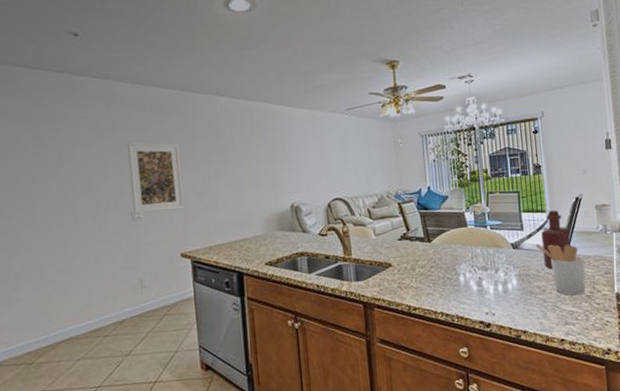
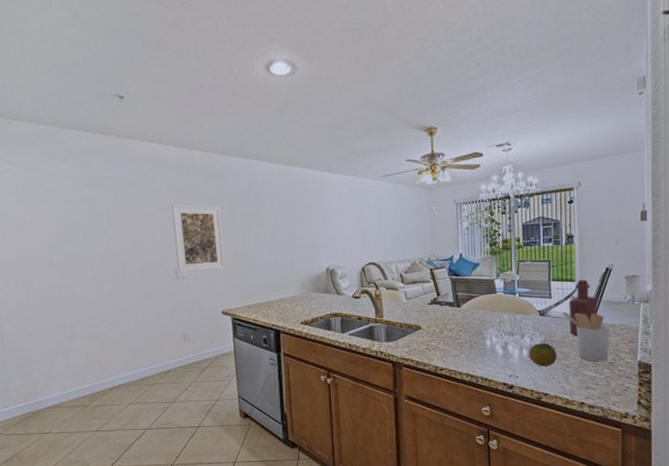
fruit: none [504,277,533,303] -> present [528,342,557,367]

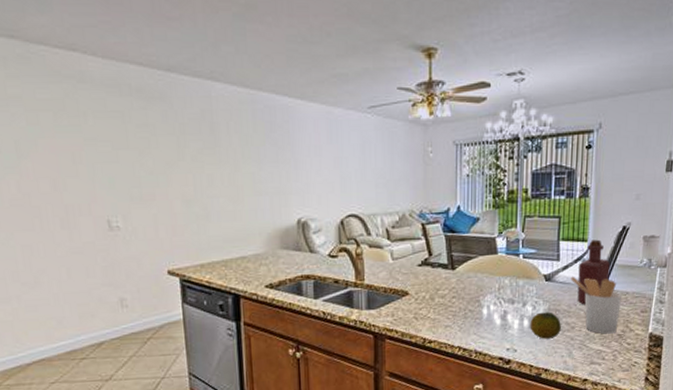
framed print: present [171,204,225,273] -> none [100,134,171,223]

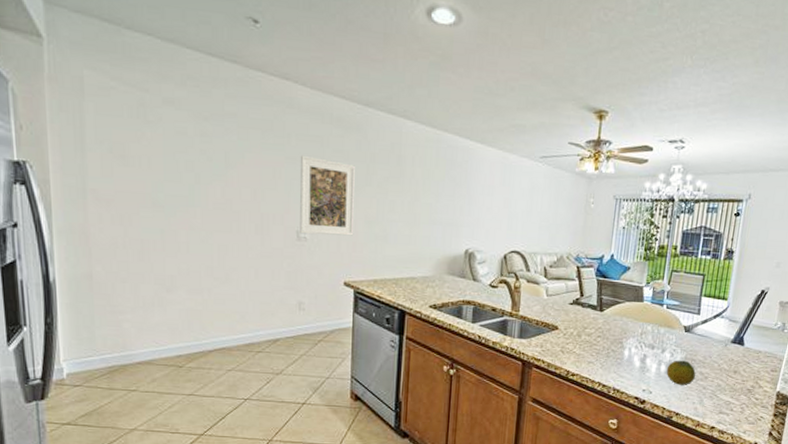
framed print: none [100,134,171,223] -> present [300,155,355,236]
utensil holder: present [570,276,621,334] -> none [708,330,754,388]
bottle: present [577,239,610,305] -> none [712,299,747,358]

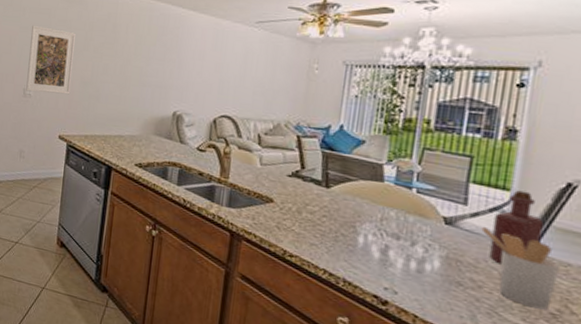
fruit: present [666,360,696,385] -> none [418,257,463,293]
utensil holder: none [708,330,754,388] -> present [481,226,559,310]
bottle: none [712,299,747,358] -> present [489,190,544,265]

